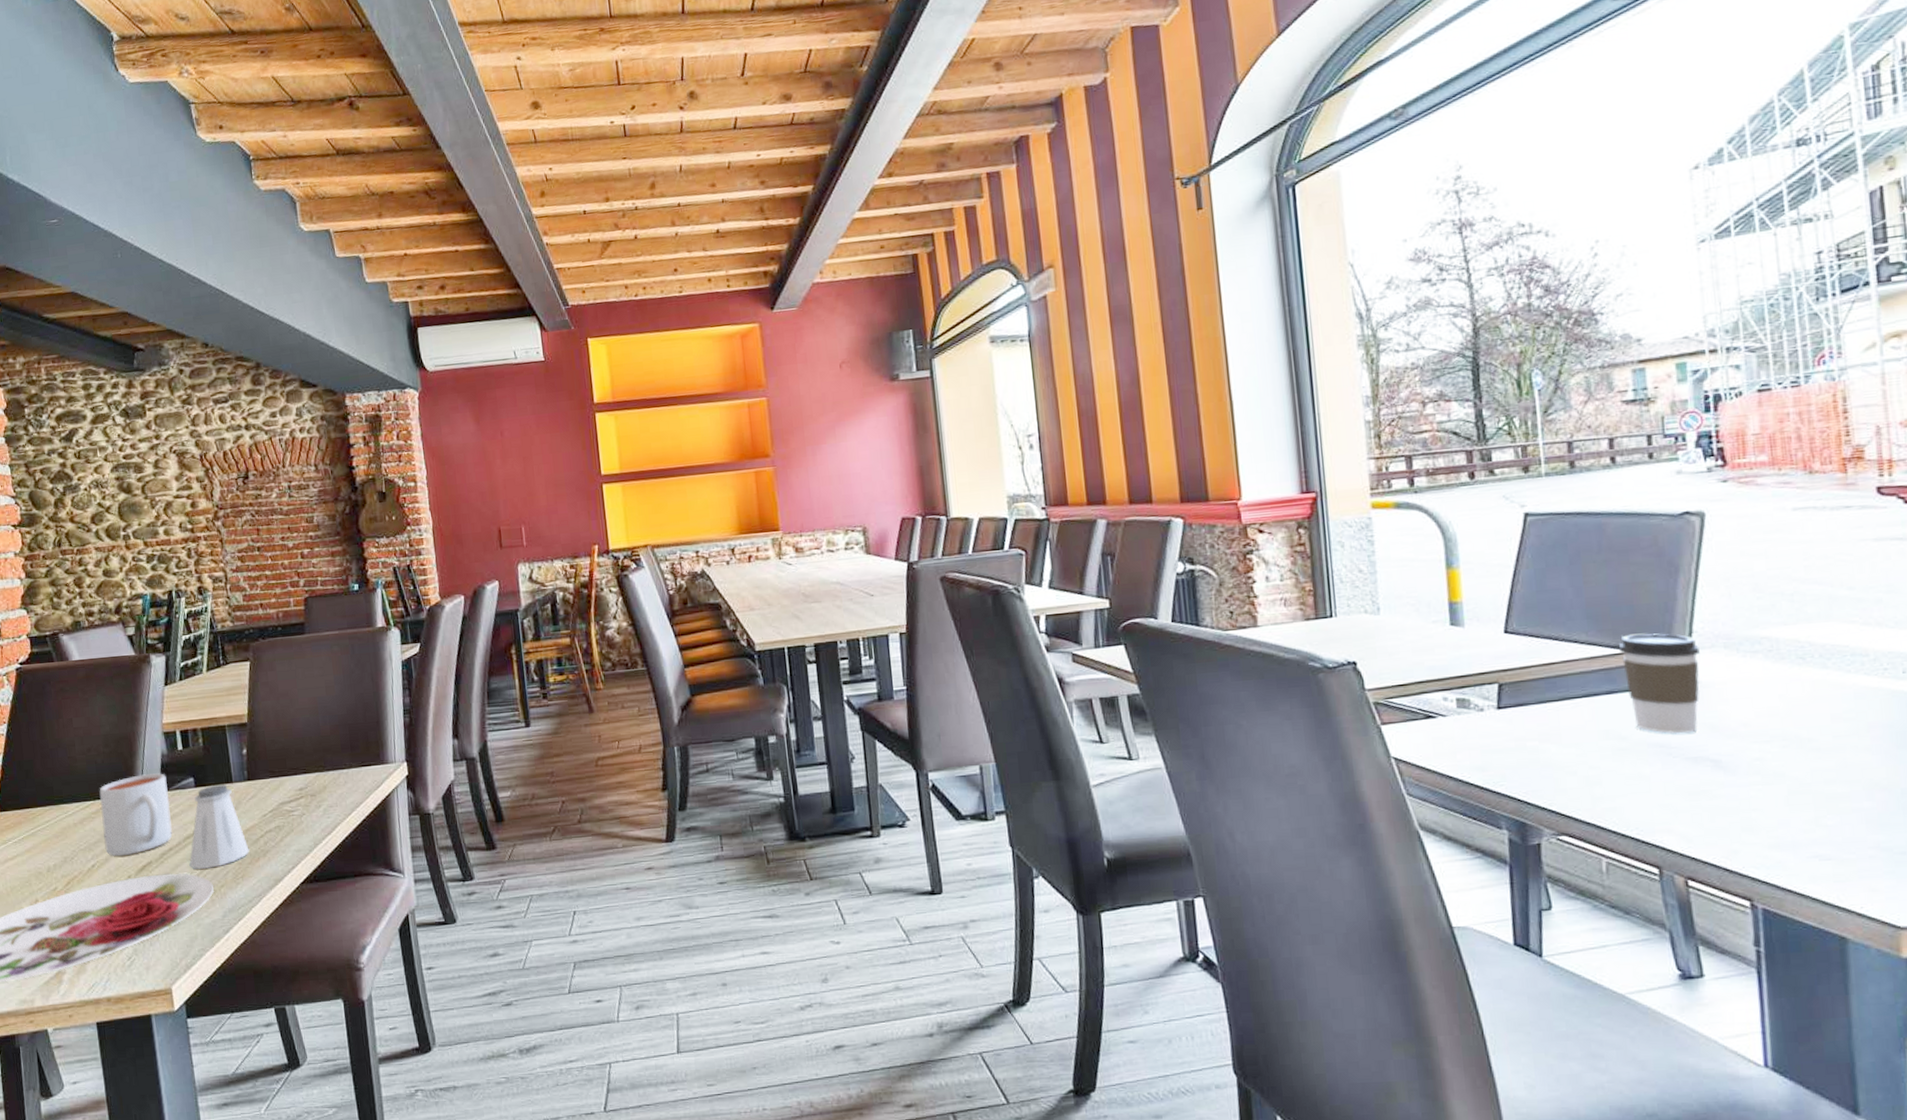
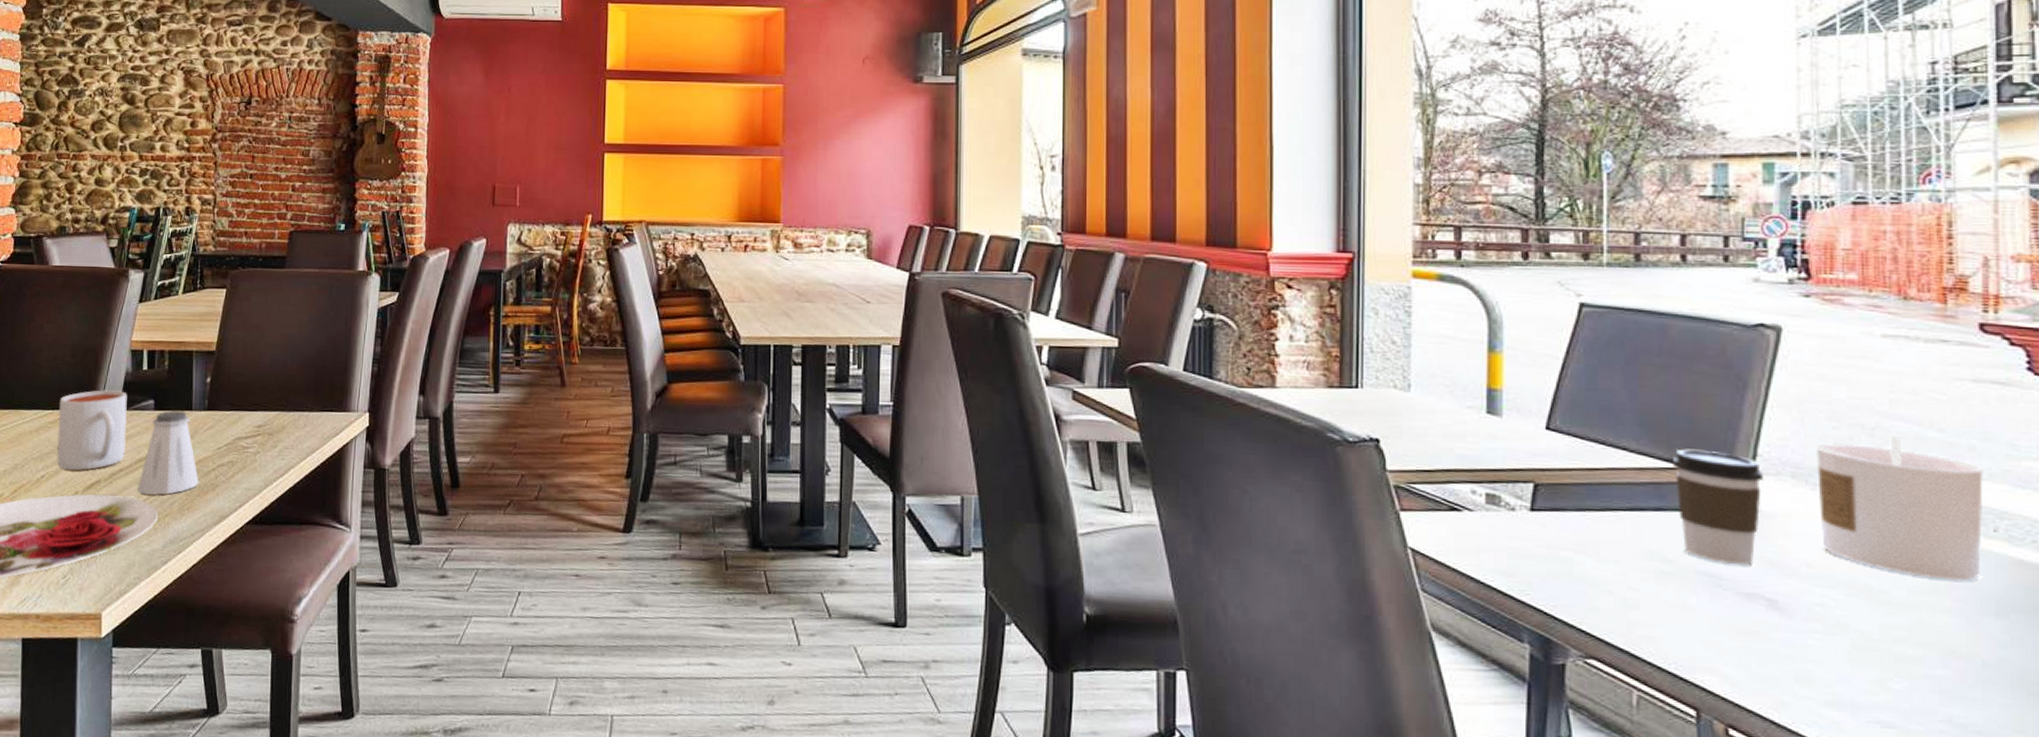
candle: none [1744,598,1894,722] -> present [1817,435,1983,581]

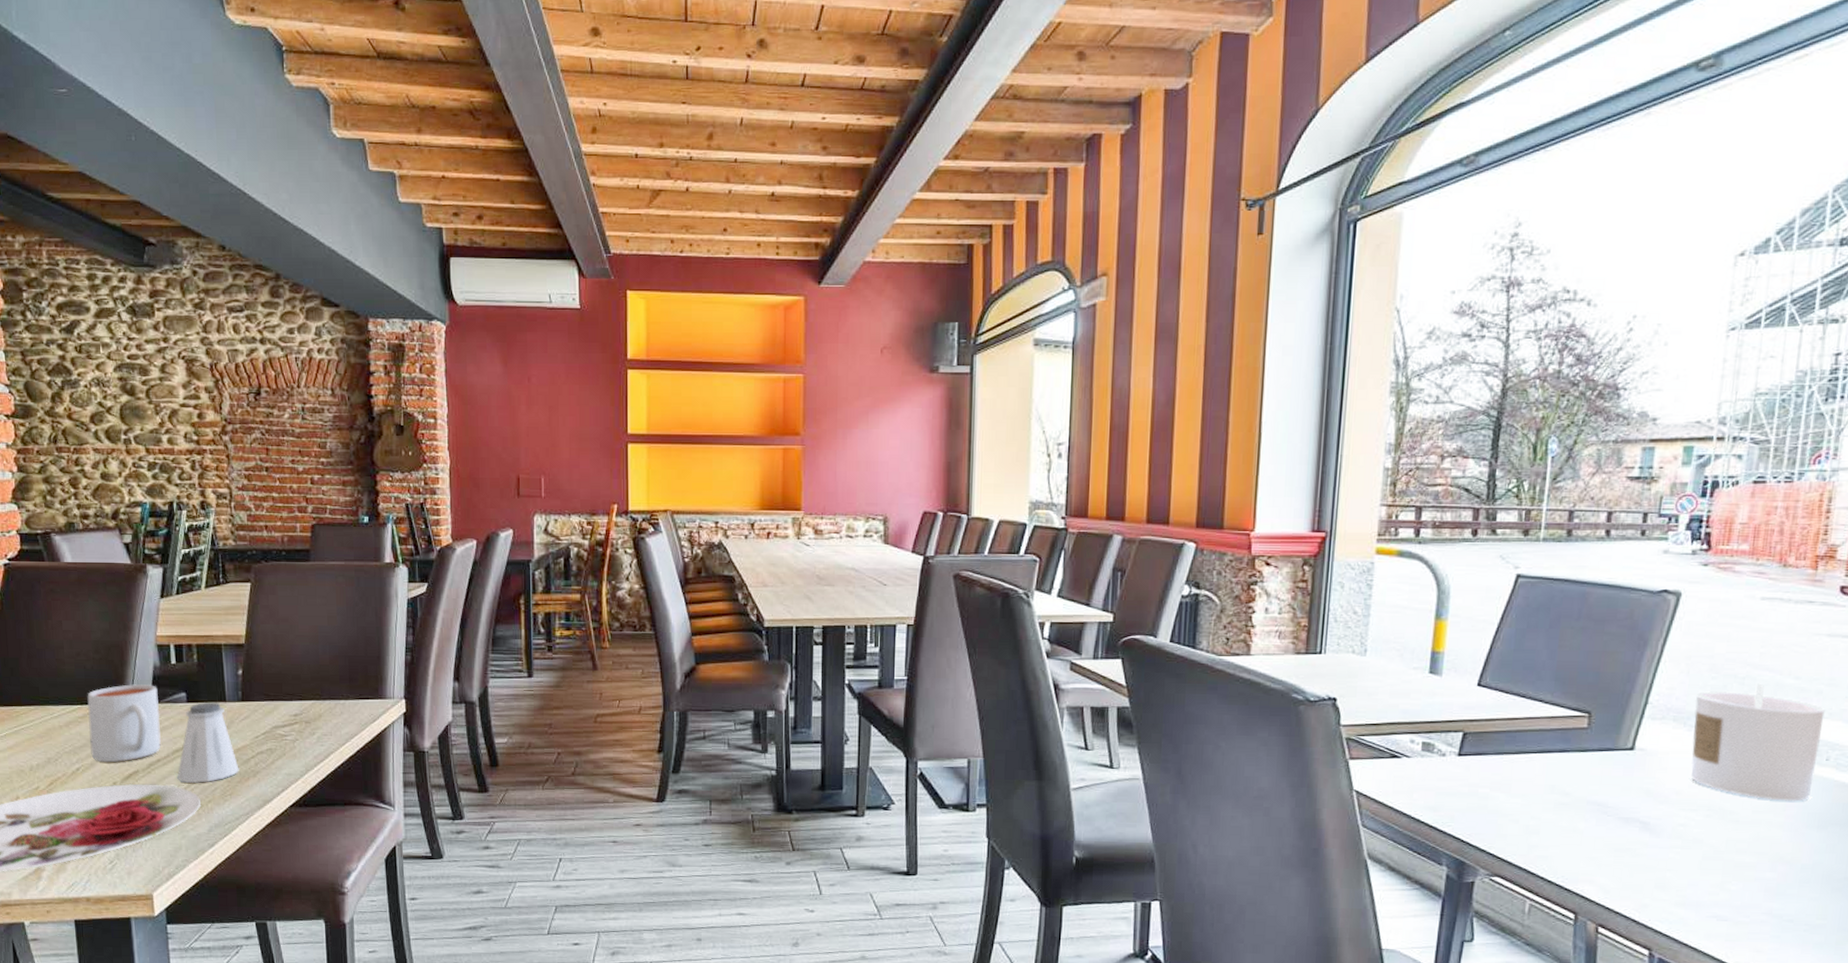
coffee cup: present [1673,449,1763,566] -> none [1579,699,1651,796]

